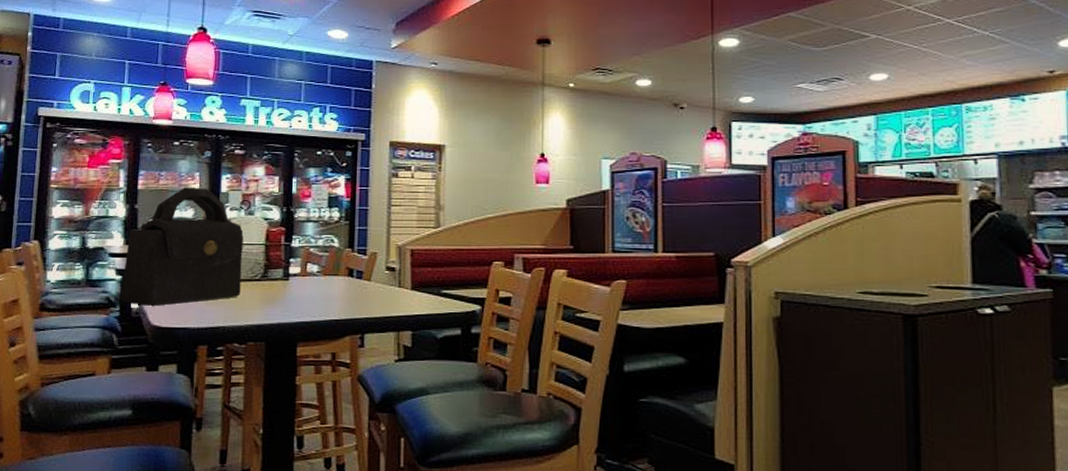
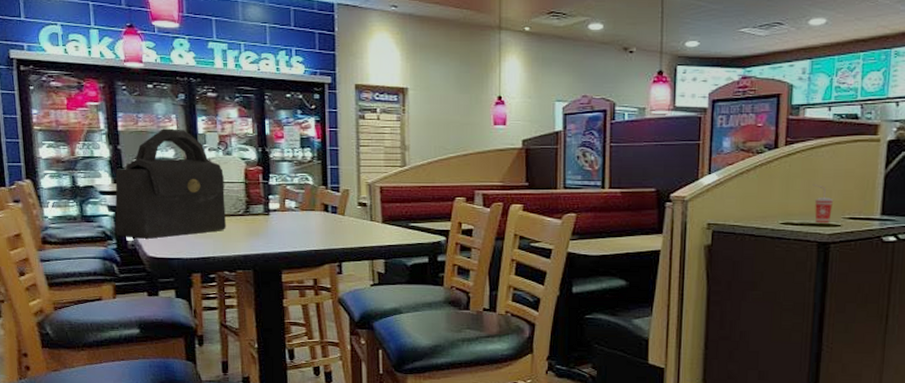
beverage cup: none [890,249,917,293] -> present [812,184,834,224]

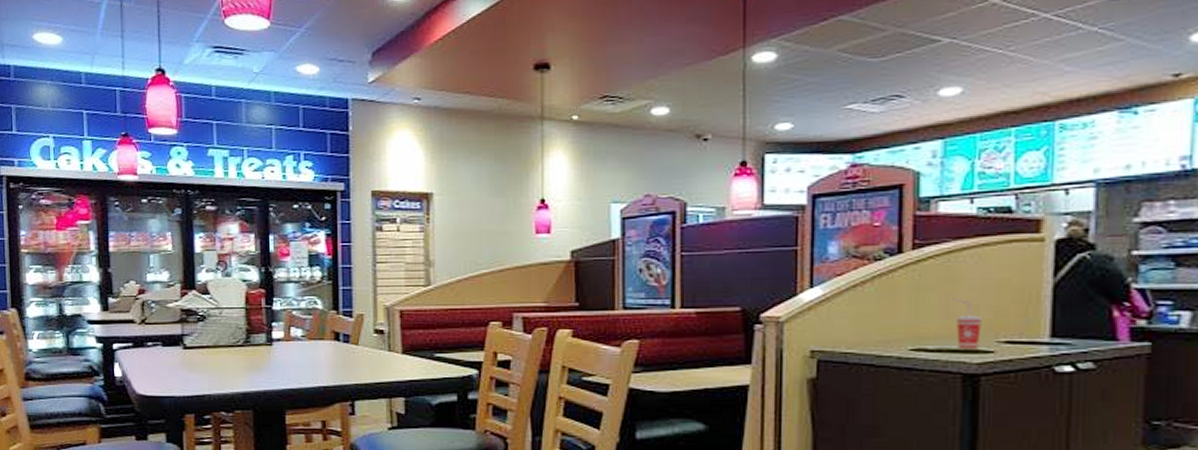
handbag: present [115,128,226,239] -> none [103,248,224,374]

